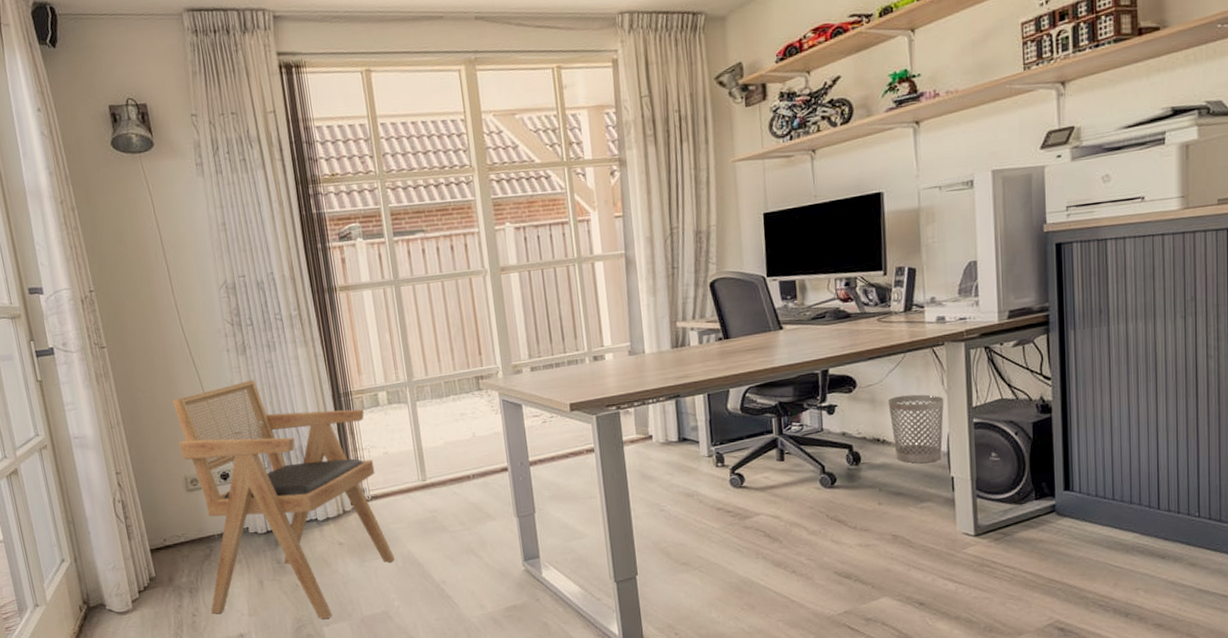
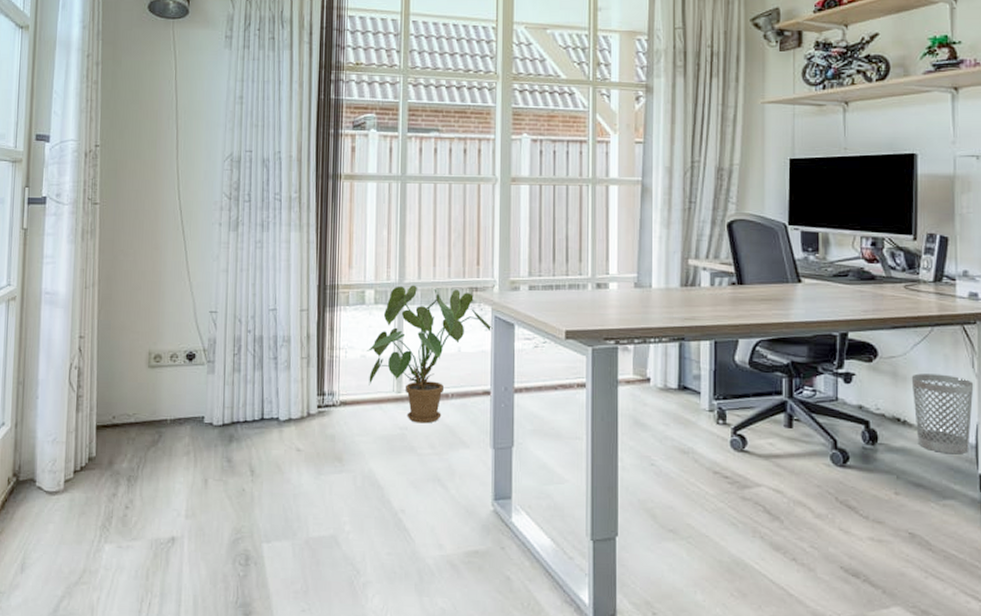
armchair: present [172,379,395,619] -> none [145,257,354,535]
house plant: none [387,380,502,505] -> present [366,285,493,424]

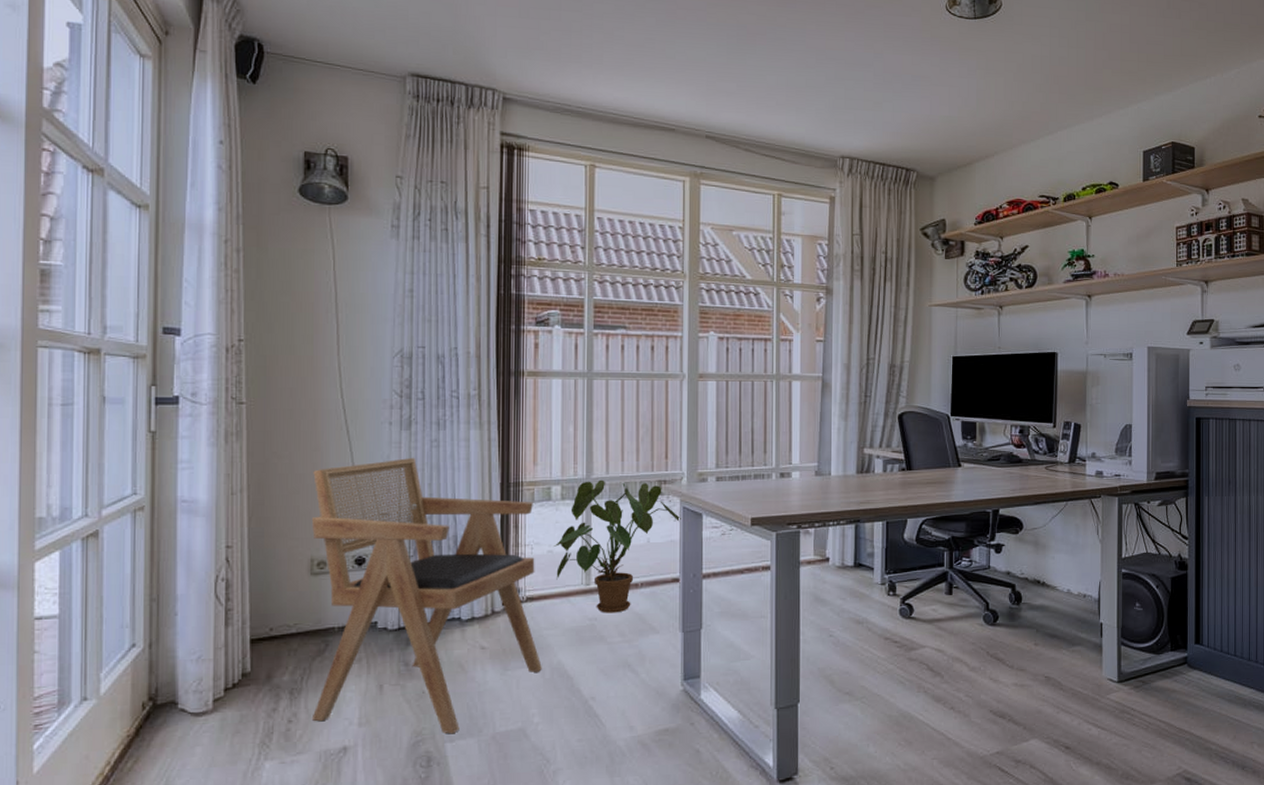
armchair: none [145,257,354,535] -> present [311,457,542,734]
wastebasket: present [911,373,974,455] -> none [1049,541,1098,608]

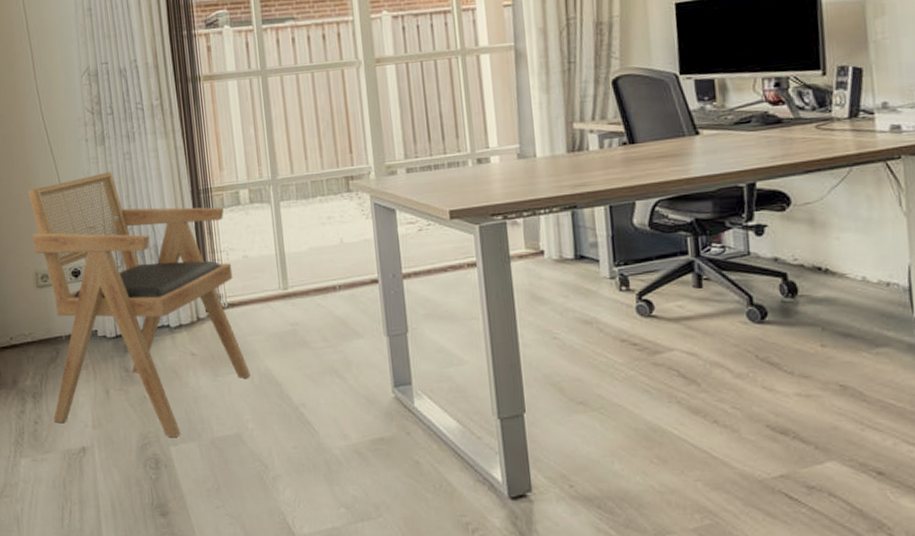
house plant: present [553,479,681,613] -> none [247,180,373,318]

